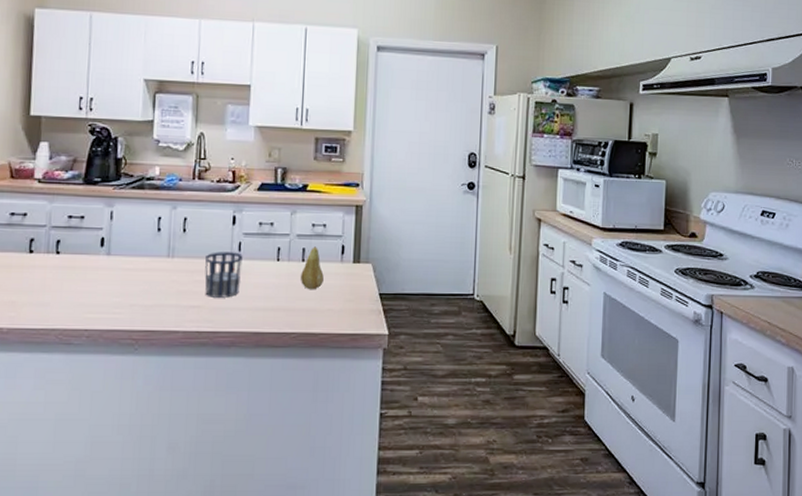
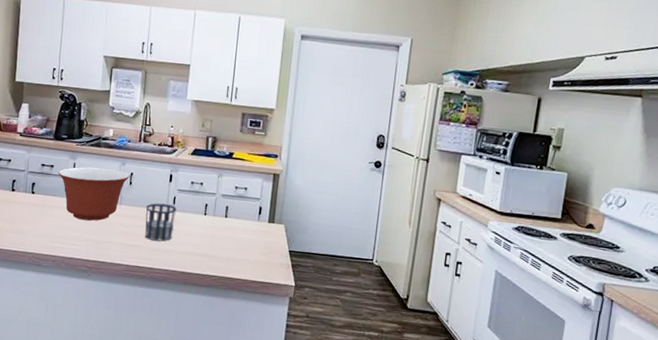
mixing bowl: none [90,214,183,281] -> present [58,167,130,221]
fruit: present [301,246,324,290] -> none [223,206,243,242]

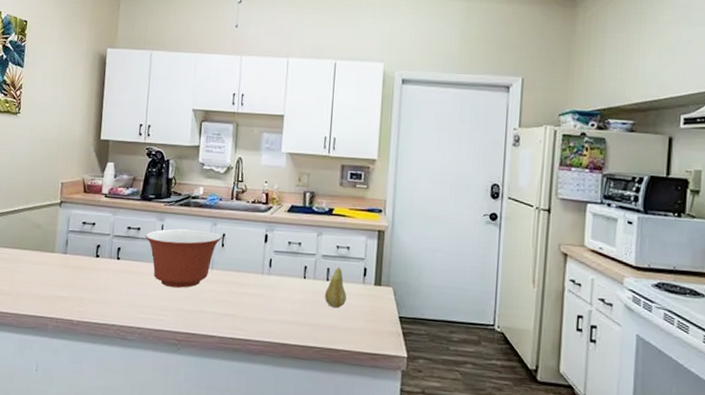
cup: present [145,203,177,242] -> none [239,266,273,309]
fruit: none [223,206,243,242] -> present [325,267,346,309]

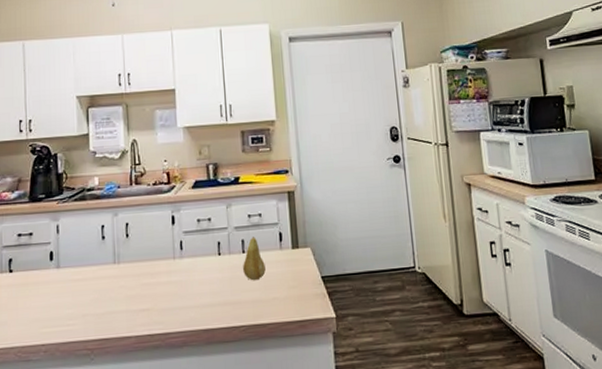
mixing bowl: present [145,228,222,288] -> none [38,223,125,292]

